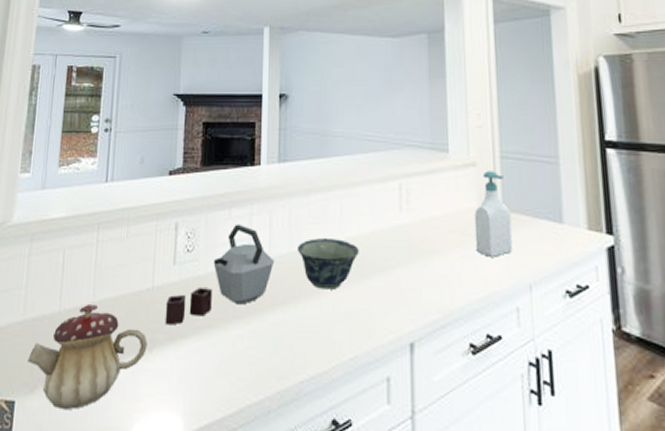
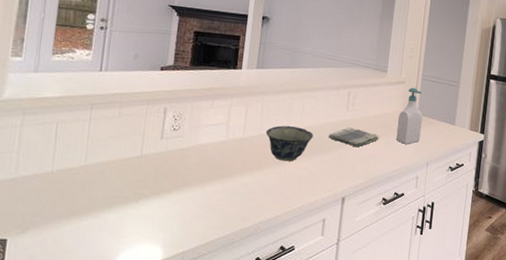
teapot: present [28,303,147,410] -> none [20,166,135,245]
kettle: present [165,224,275,325] -> none [150,111,247,184]
dish towel: none [379,234,451,265] -> present [328,126,379,147]

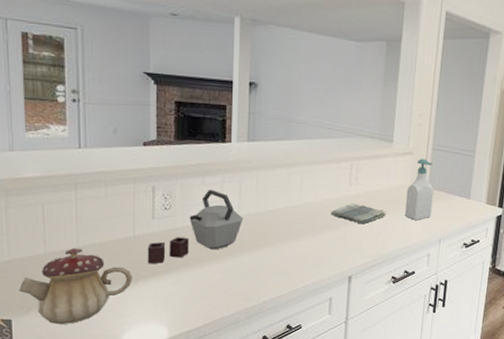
teapot: none [20,166,135,245] -> present [19,247,132,325]
kettle: none [150,111,247,184] -> present [147,189,244,264]
bowl: present [265,125,313,162] -> none [262,202,314,240]

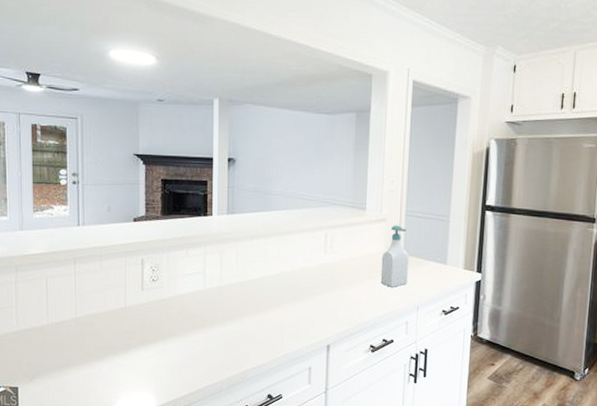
teapot: present [19,247,132,325] -> none [25,318,124,393]
kettle: present [147,189,244,264] -> none [137,260,225,334]
dish towel: present [331,202,386,224] -> none [307,270,362,292]

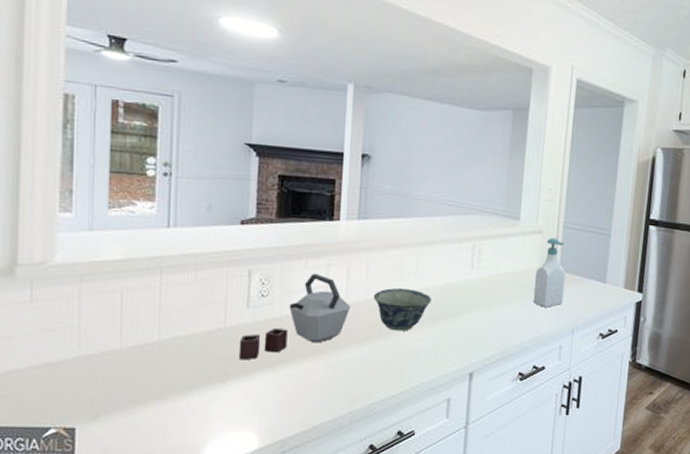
kettle: none [137,260,225,334] -> present [238,273,351,360]
bowl: none [242,272,291,309] -> present [373,287,431,331]

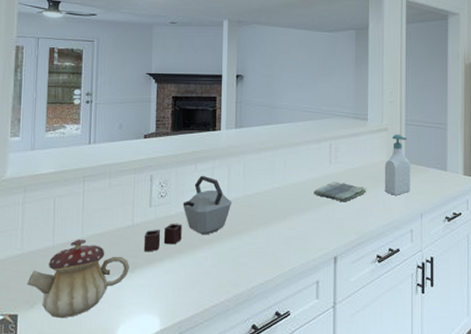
teapot: none [87,341,220,434] -> present [27,238,129,319]
bowl: present [373,287,431,331] -> none [250,184,298,222]
dish towel: none [450,287,512,313] -> present [313,180,366,202]

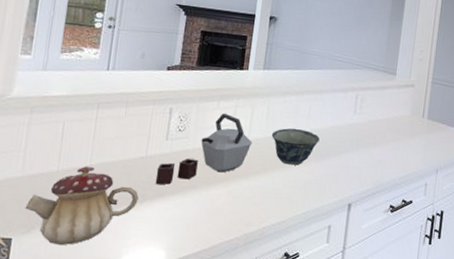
bowl: none [250,184,298,222] -> present [271,128,320,166]
dish towel: present [313,180,366,202] -> none [335,130,387,152]
soap bottle: present [384,134,410,195] -> none [404,91,432,150]

